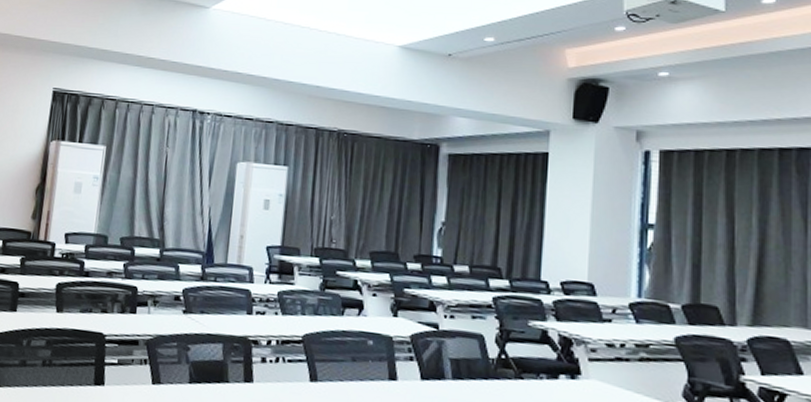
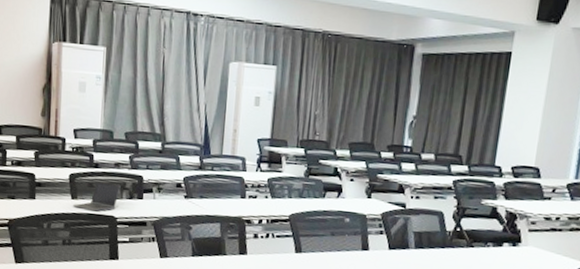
laptop computer: none [57,292,112,328] -> present [73,181,121,212]

